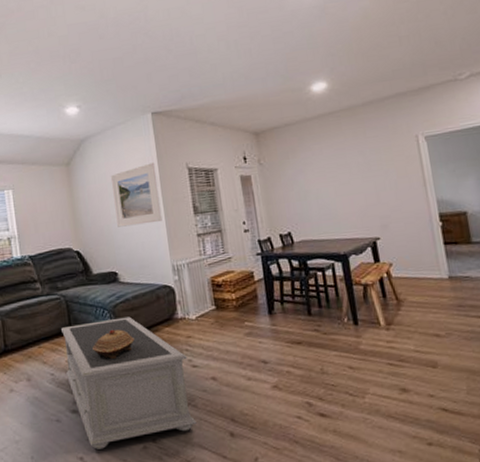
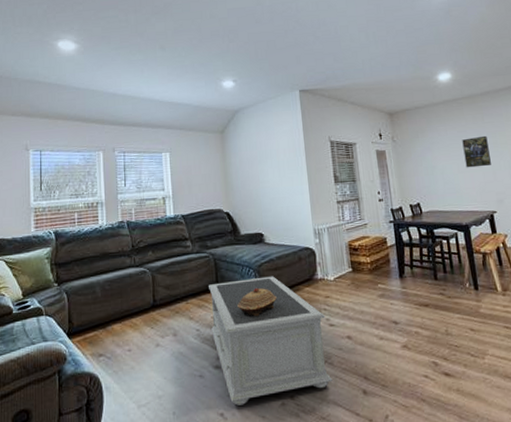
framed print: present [111,162,162,227] -> none [261,134,306,192]
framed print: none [340,152,374,191] -> present [462,135,491,168]

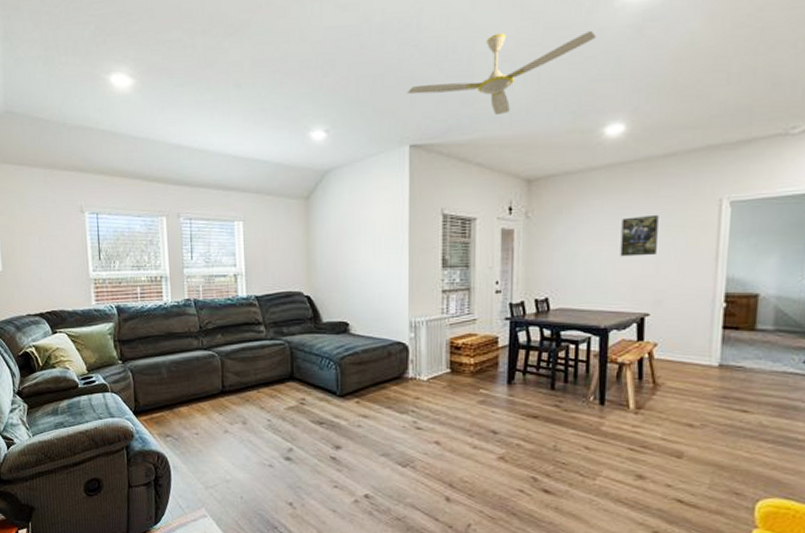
coffee table: present [209,276,333,406] -> none [282,371,413,498]
decorative box: present [237,287,277,317] -> none [314,381,358,413]
ceiling fan: none [293,12,420,68] -> present [407,30,596,116]

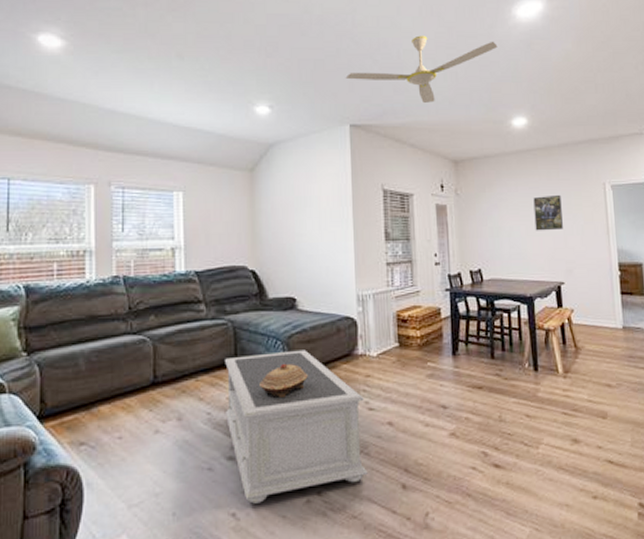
coffee table: none [282,371,413,498] -> present [224,350,368,504]
decorative box: none [314,381,358,413] -> present [259,363,308,399]

